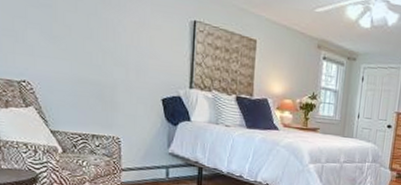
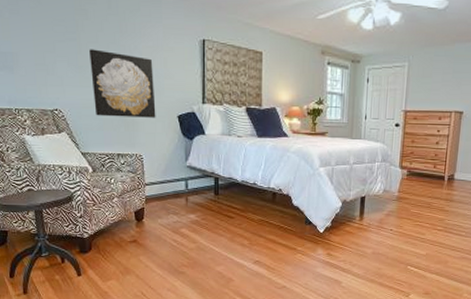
wall art: none [67,18,138,99] -> present [89,49,156,118]

